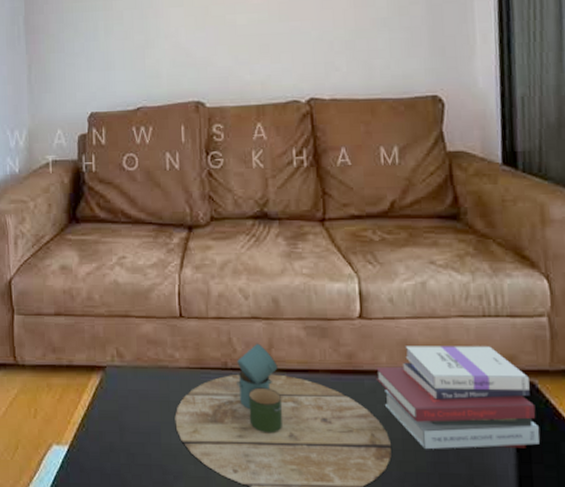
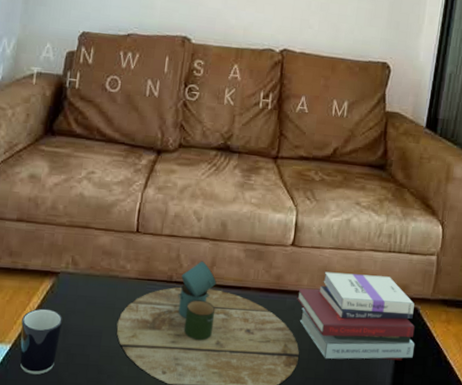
mug: none [75,406,118,477] -> present [20,308,63,375]

